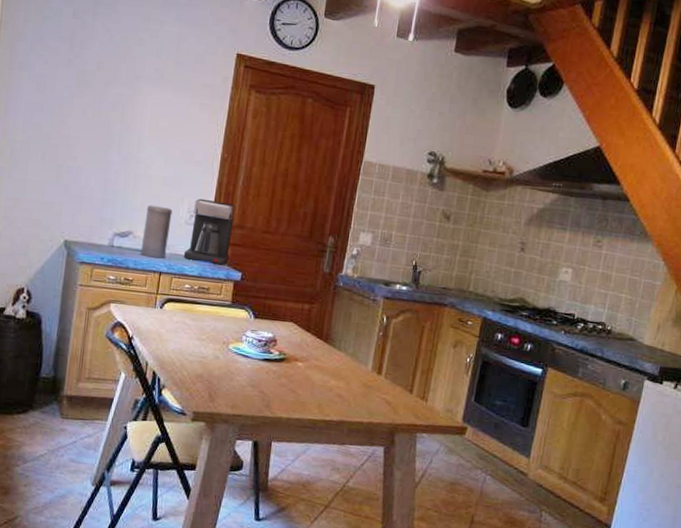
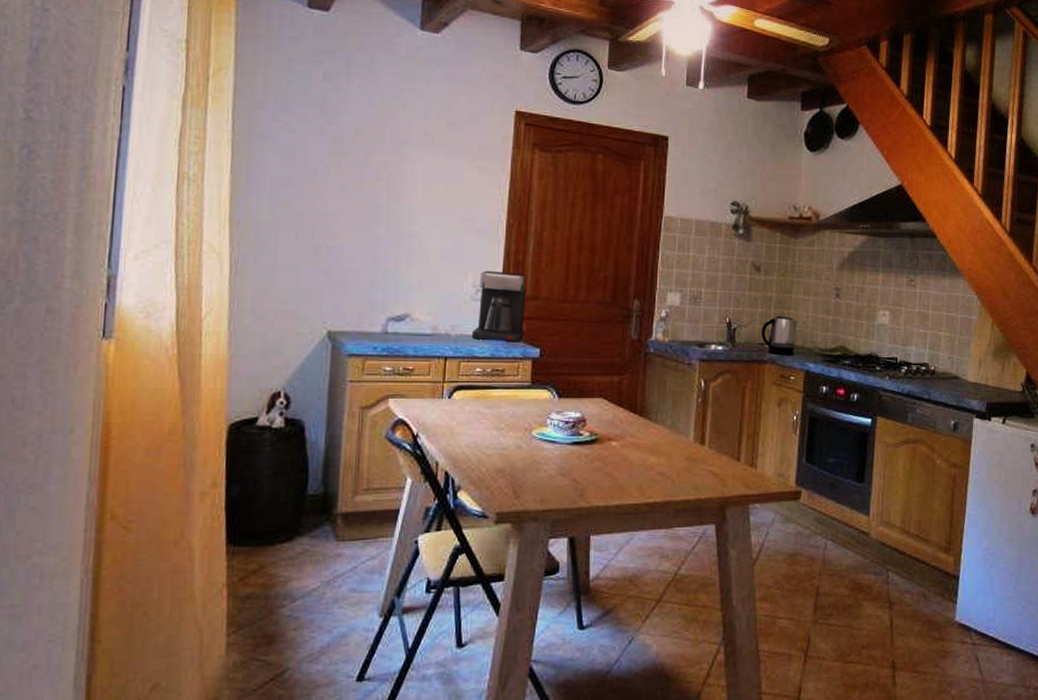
canister: present [140,204,173,259] -> none [420,282,455,342]
kettle: none [444,263,481,302] -> present [761,316,798,356]

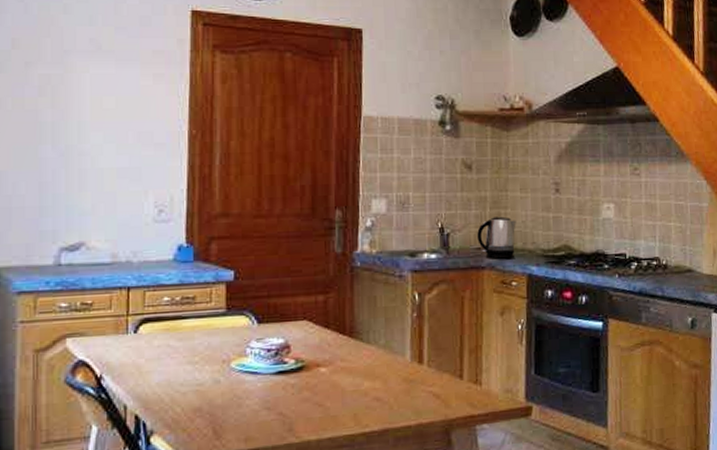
coffee maker: present [471,270,528,343] -> none [156,187,216,266]

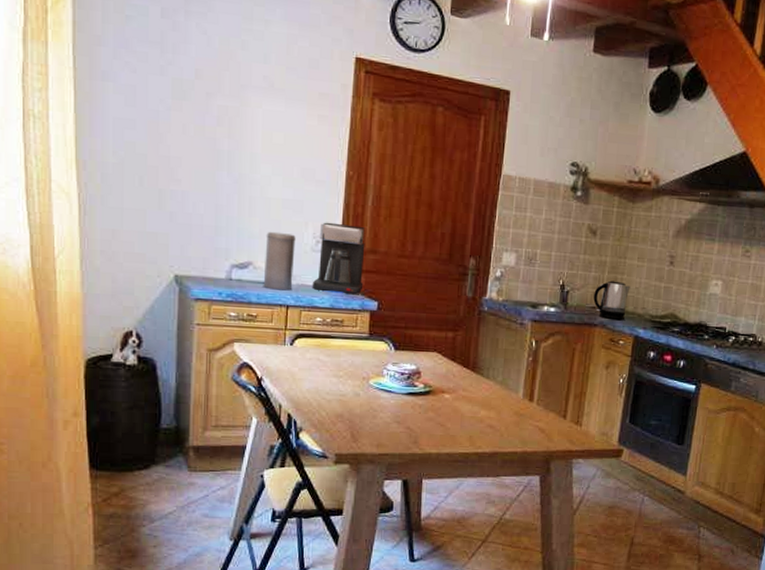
canister: none [98,204,135,271] -> present [263,231,296,291]
coffee maker: none [156,187,216,266] -> present [312,222,367,295]

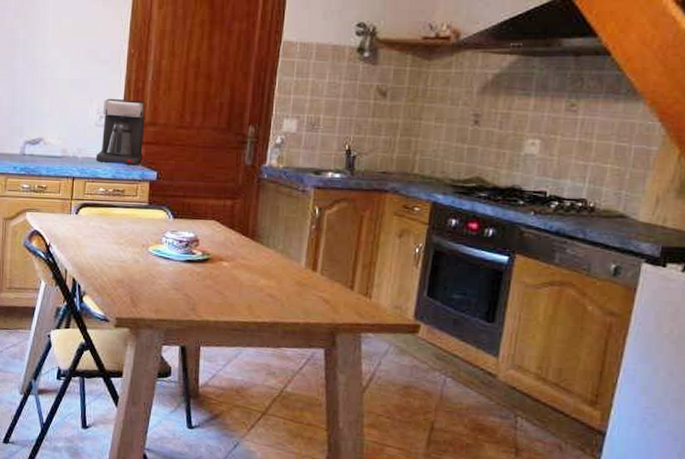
canister: present [263,231,296,291] -> none [52,109,81,164]
kettle: present [593,280,631,321] -> none [384,143,427,186]

